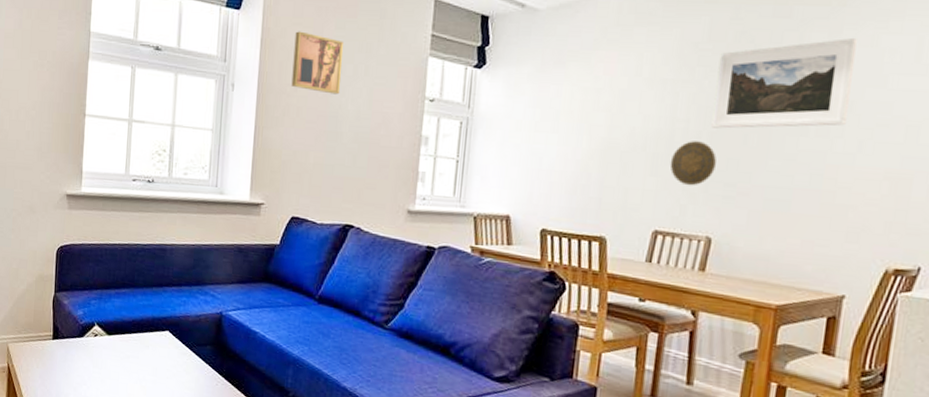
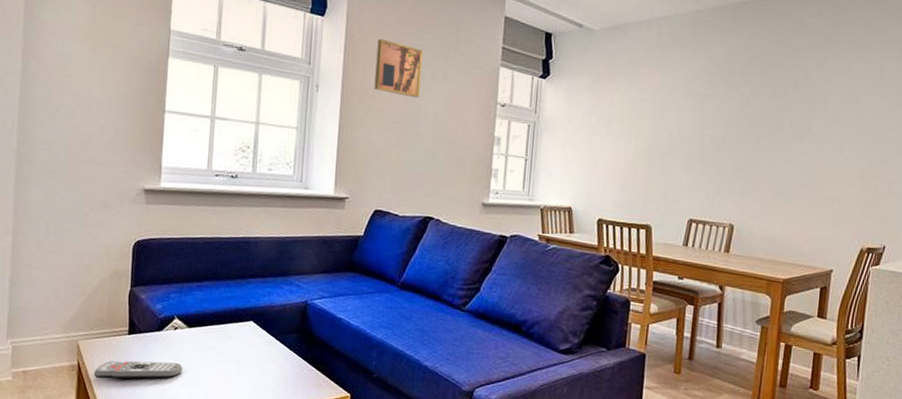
remote control: none [22,364,102,385] -> present [94,361,183,379]
decorative plate: present [670,141,717,186] -> none [701,144,736,182]
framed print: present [711,37,857,129] -> none [732,64,837,135]

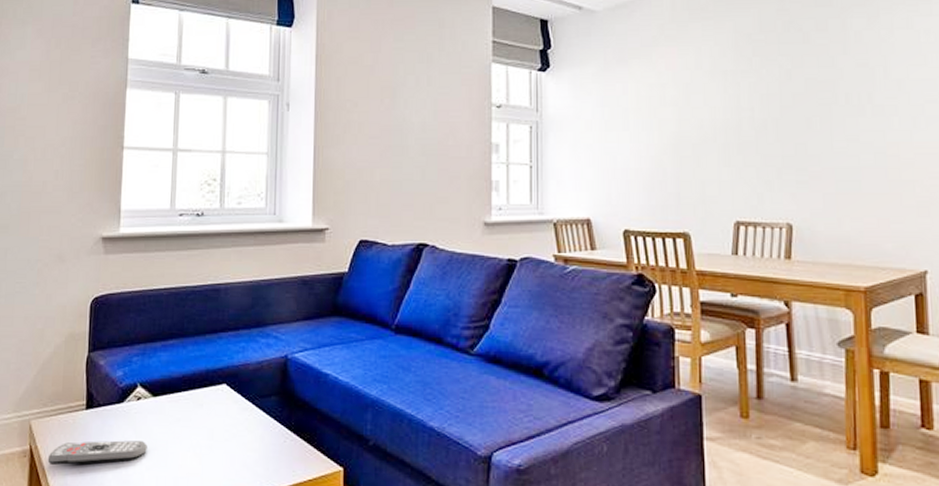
wall art: present [374,39,424,98] -> none [351,45,404,107]

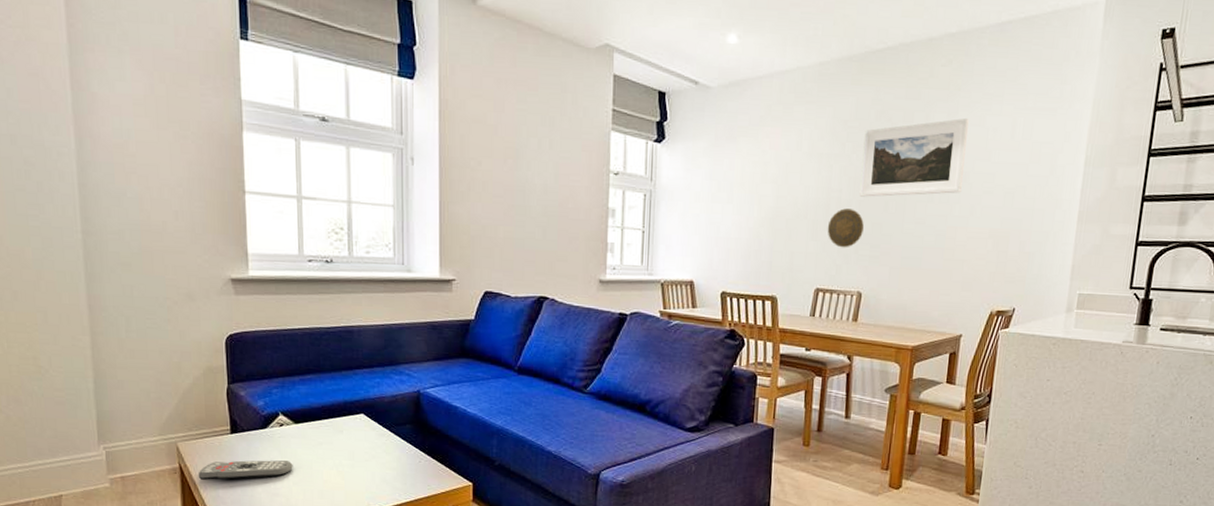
decorative plate: none [741,129,785,174] -> present [827,208,864,248]
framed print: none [773,21,898,115] -> present [859,117,969,197]

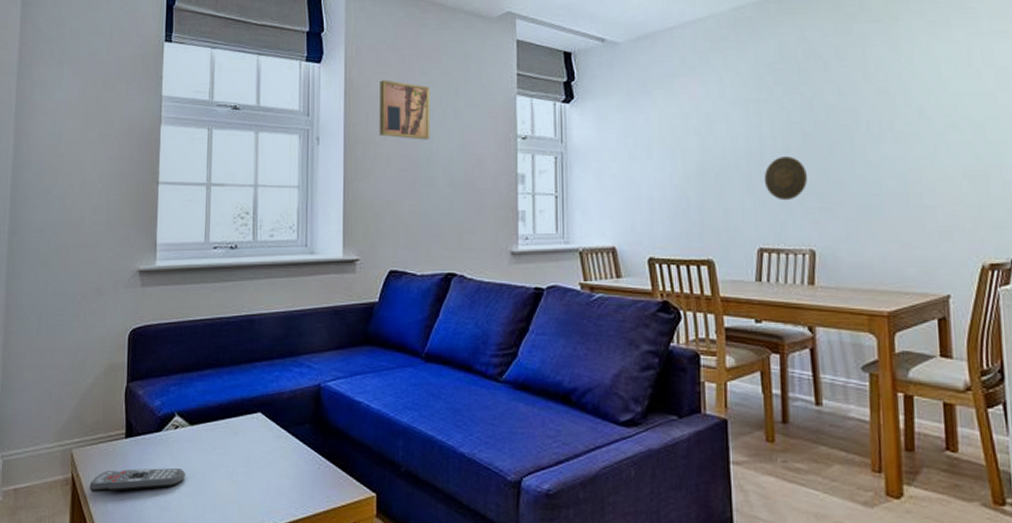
wall art: none [475,103,527,169] -> present [379,80,431,140]
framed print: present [859,117,969,197] -> none [794,48,918,143]

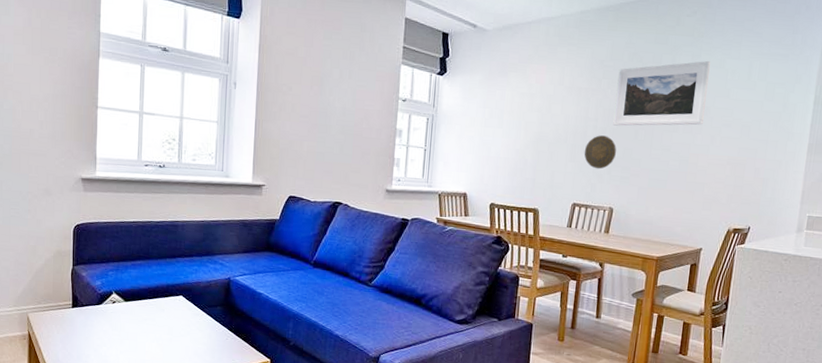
remote control: present [89,468,185,493] -> none [43,331,121,347]
wall art: present [379,80,431,140] -> none [287,39,331,94]
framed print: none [794,48,918,143] -> present [613,60,710,126]

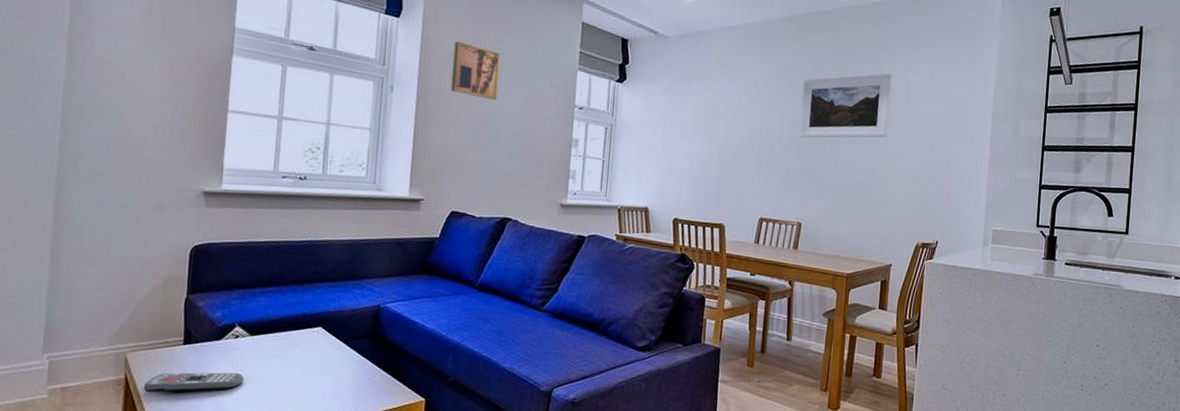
remote control: none [43,331,121,347] -> present [143,372,244,393]
wall art: none [287,39,331,94] -> present [451,41,502,100]
decorative plate: present [584,135,617,170] -> none [770,147,803,183]

